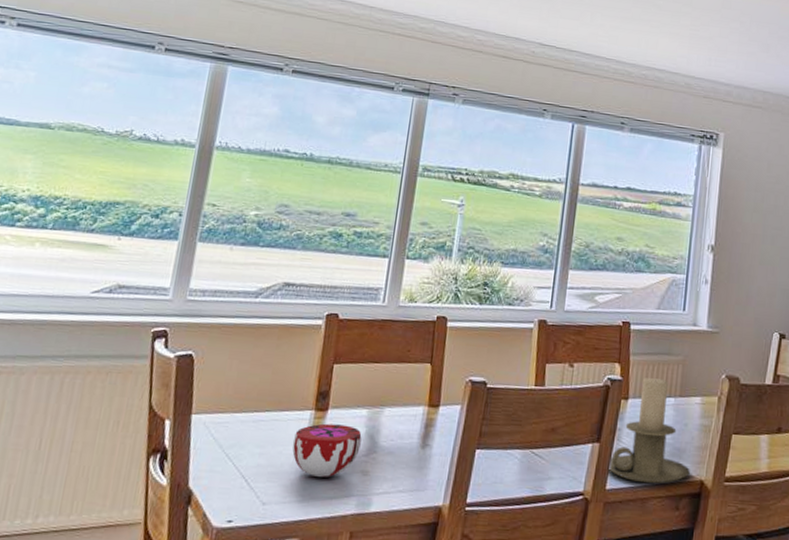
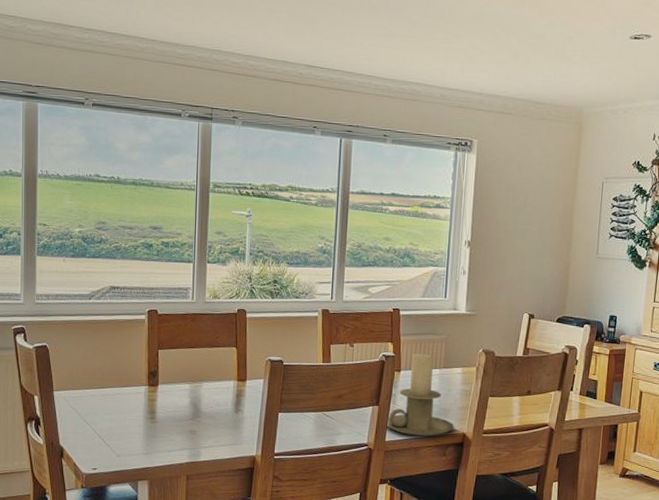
decorative bowl: present [292,423,362,477] -> none [134,396,187,436]

